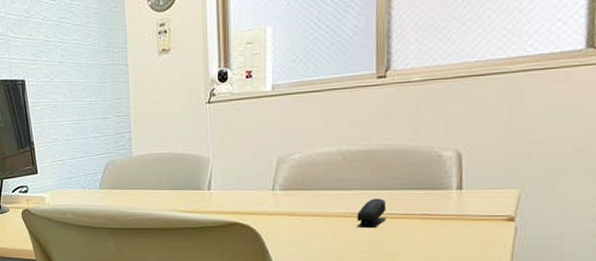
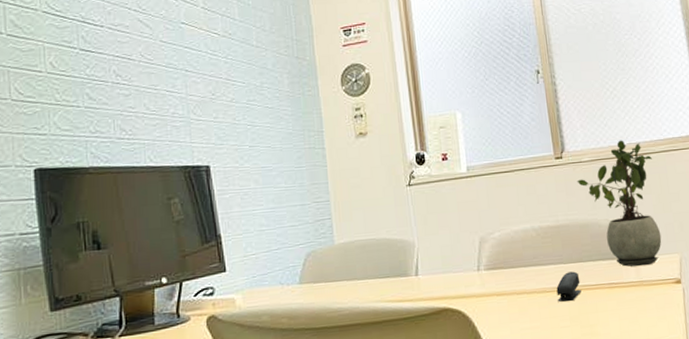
potted plant: none [400,57,505,200] -> present [577,140,662,267]

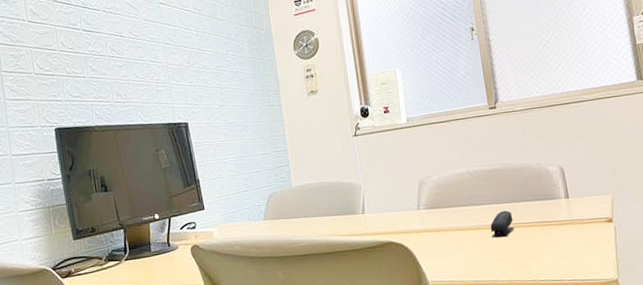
potted plant: present [577,140,662,267] -> none [510,89,594,207]

